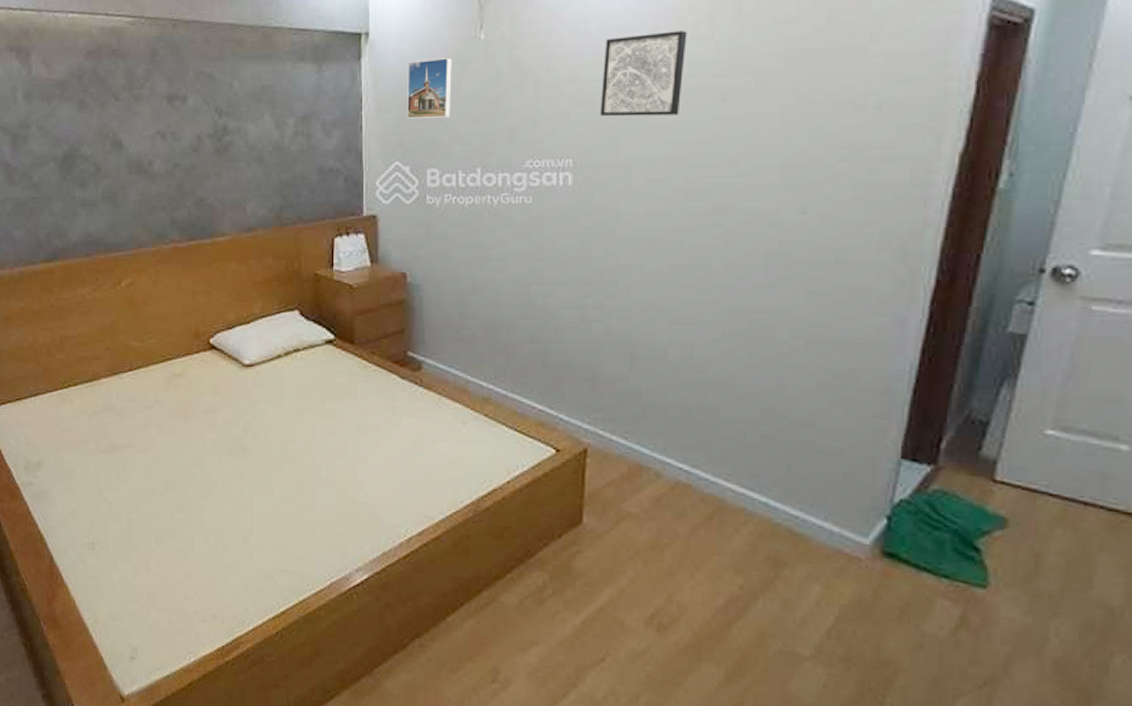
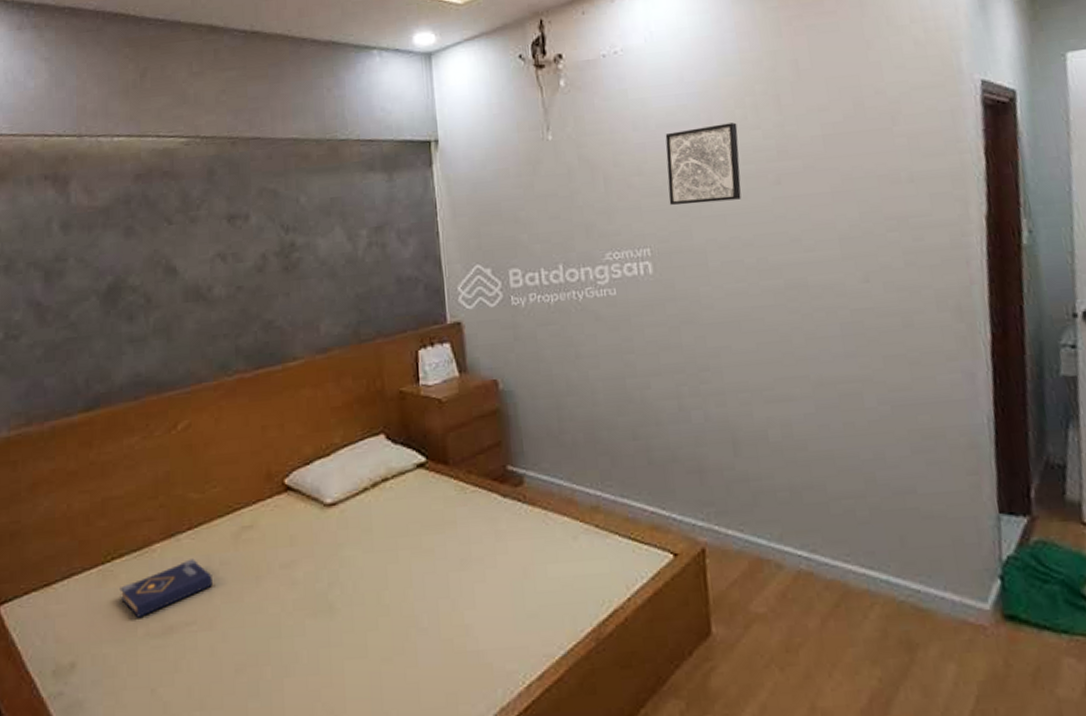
book: none [75,394,148,435] -> present [119,559,212,618]
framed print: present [407,58,452,119] -> none [479,159,527,221]

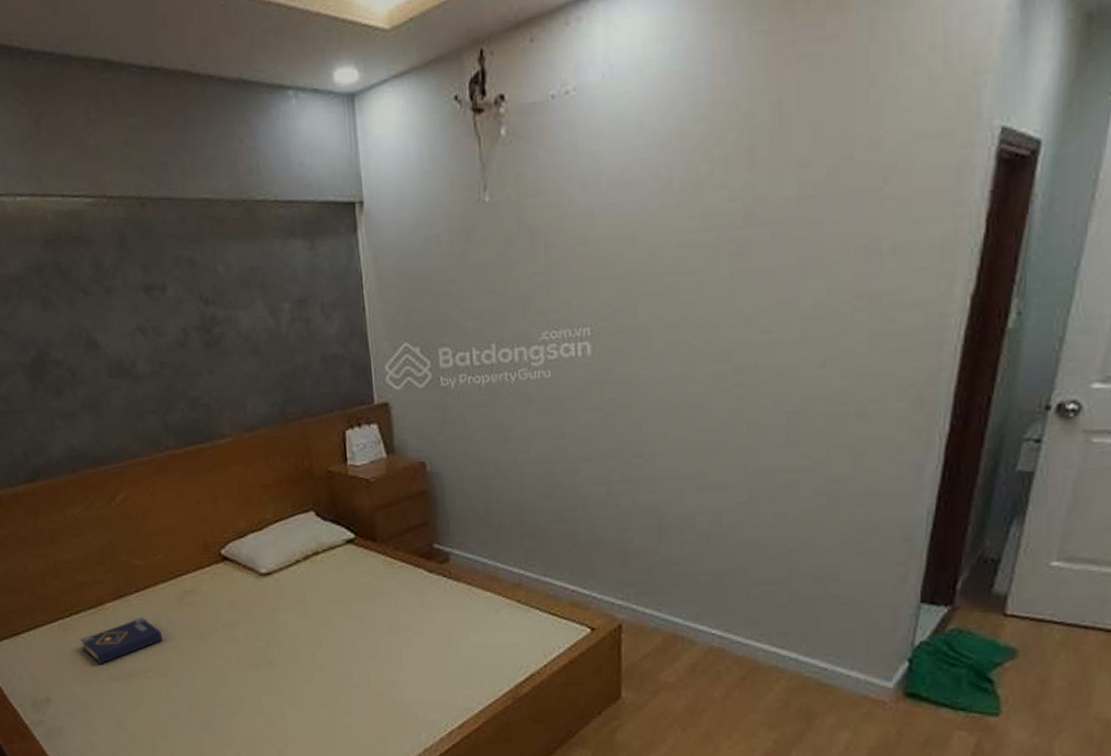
wall art: present [665,122,742,205] -> none [615,181,701,279]

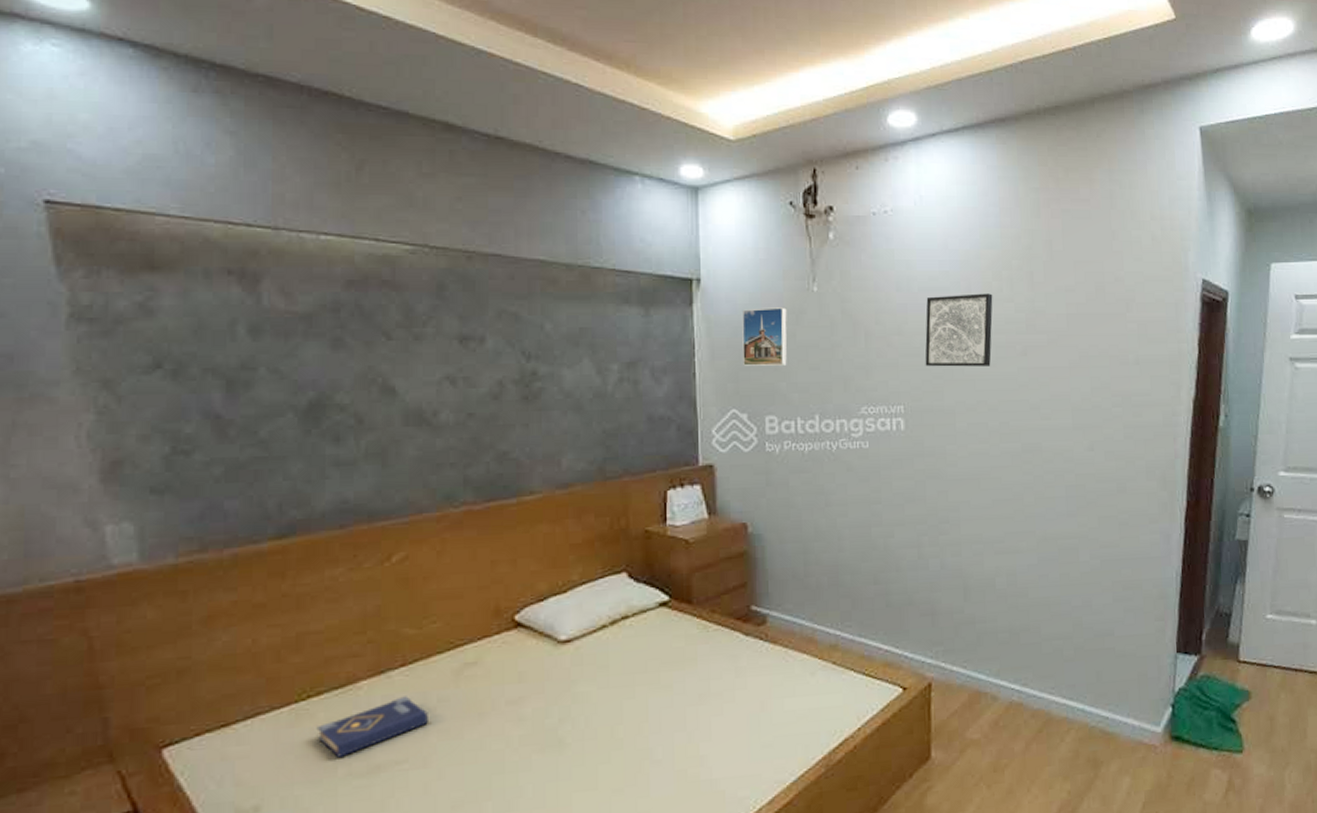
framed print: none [408,224,459,295] -> present [742,307,788,367]
wall art: none [615,181,701,279] -> present [925,293,993,367]

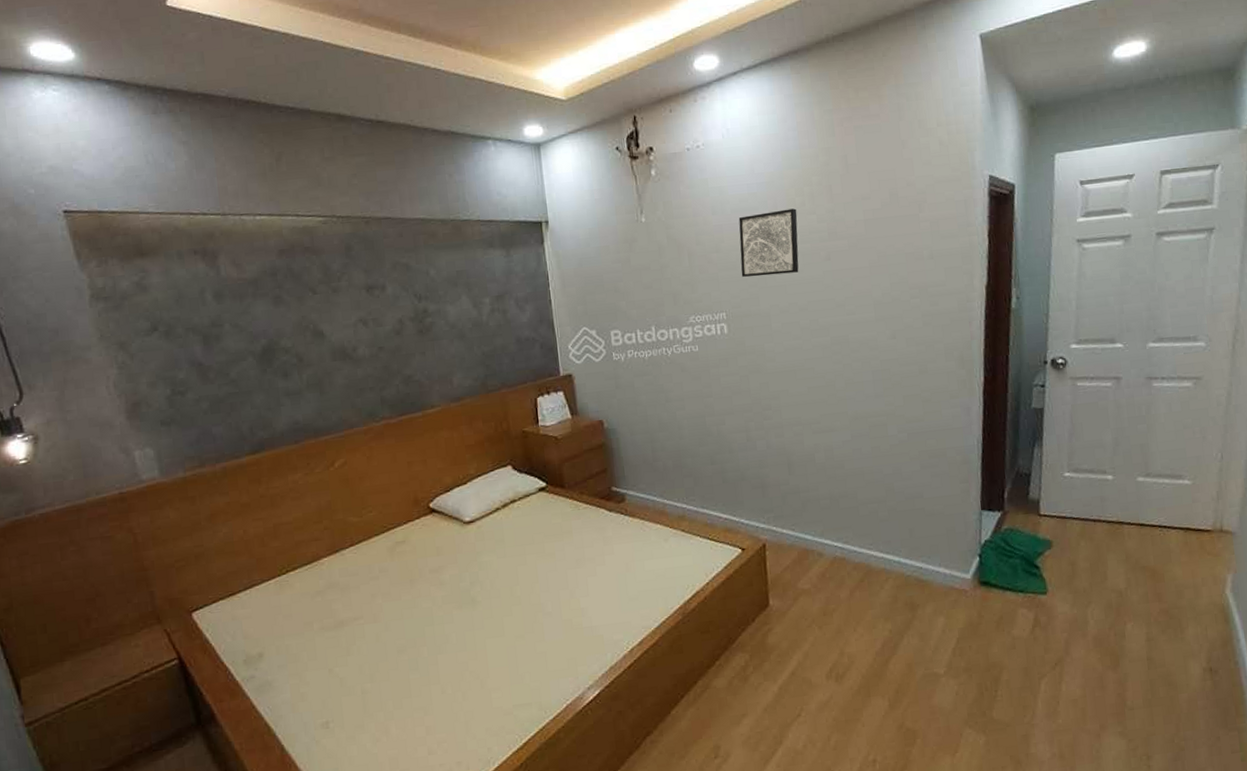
book: present [316,696,428,758] -> none [295,568,374,616]
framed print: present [742,307,788,367] -> none [584,238,625,291]

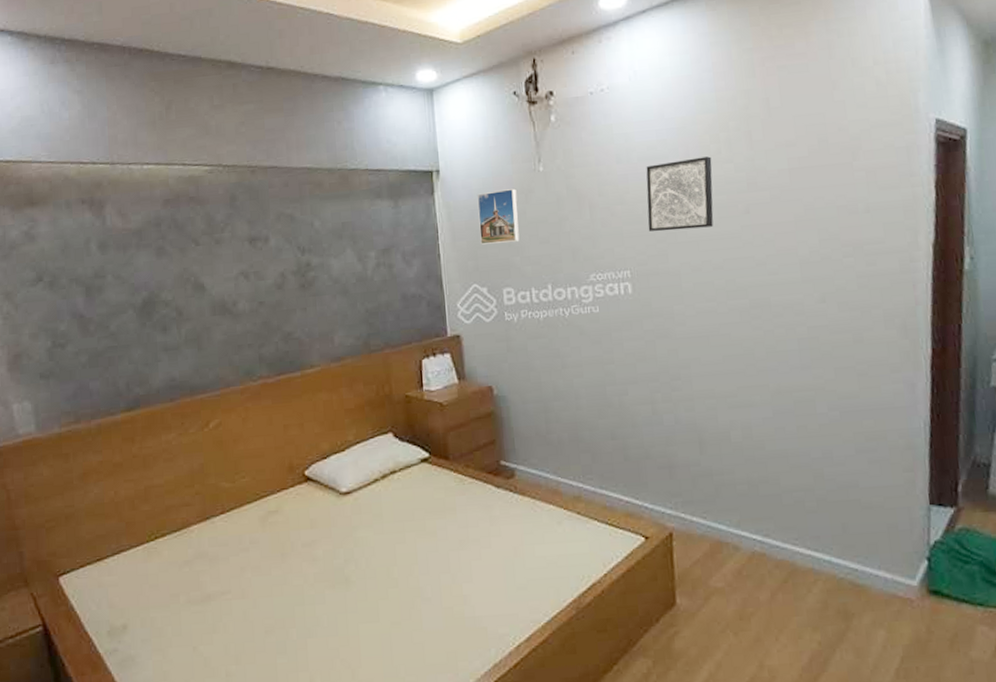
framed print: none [584,238,625,291] -> present [477,188,520,245]

